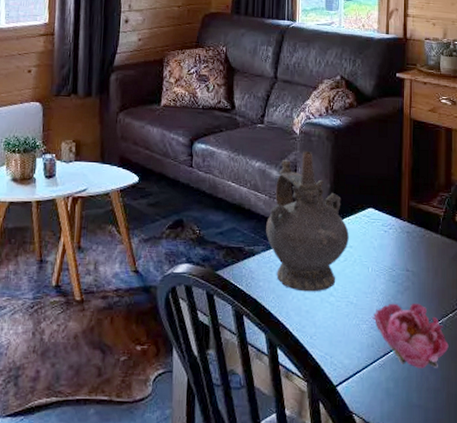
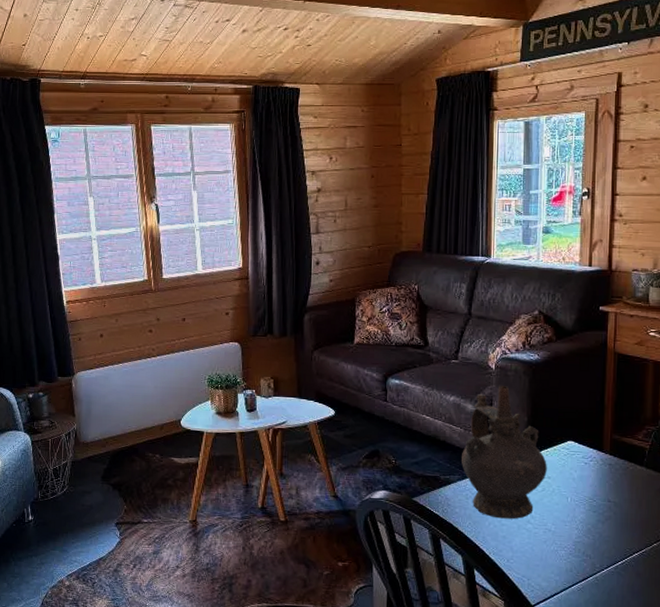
flower: present [371,303,449,369] -> none [570,531,652,594]

